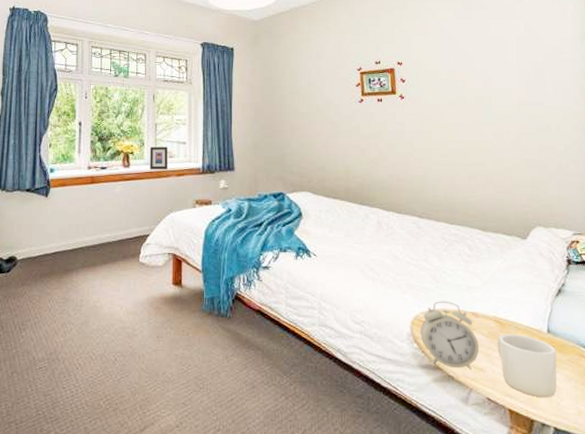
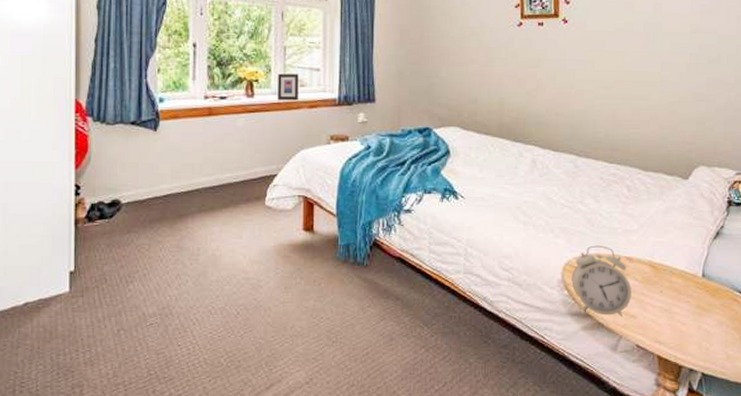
mug: present [497,334,557,398] -> none [650,279,710,344]

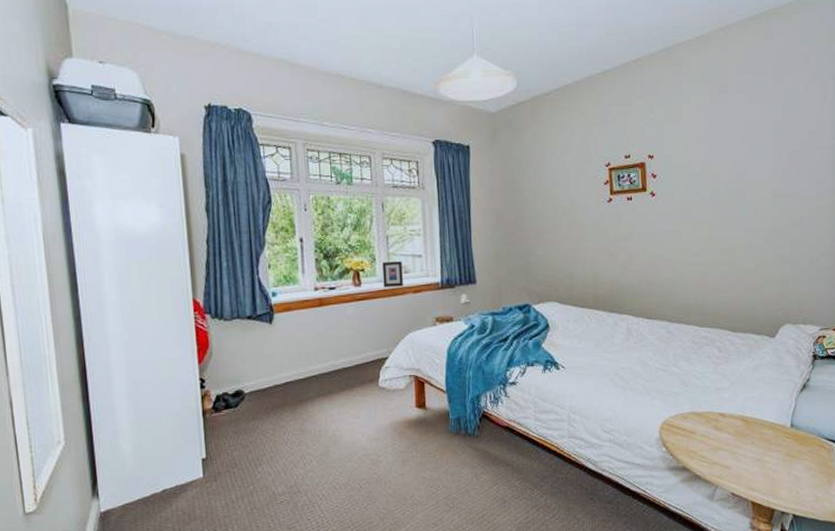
alarm clock: present [571,245,632,317] -> none [669,404,726,468]

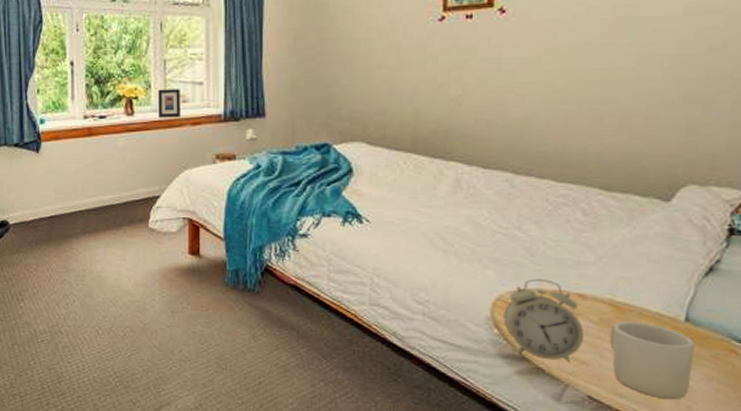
alarm clock: none [669,404,726,468] -> present [503,279,585,363]
mug: none [742,431,798,489] -> present [609,321,695,400]

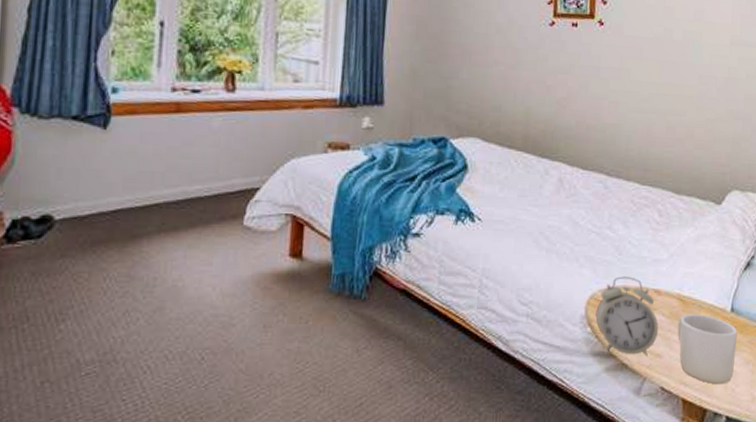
picture frame: present [158,89,180,118] -> none [265,65,293,99]

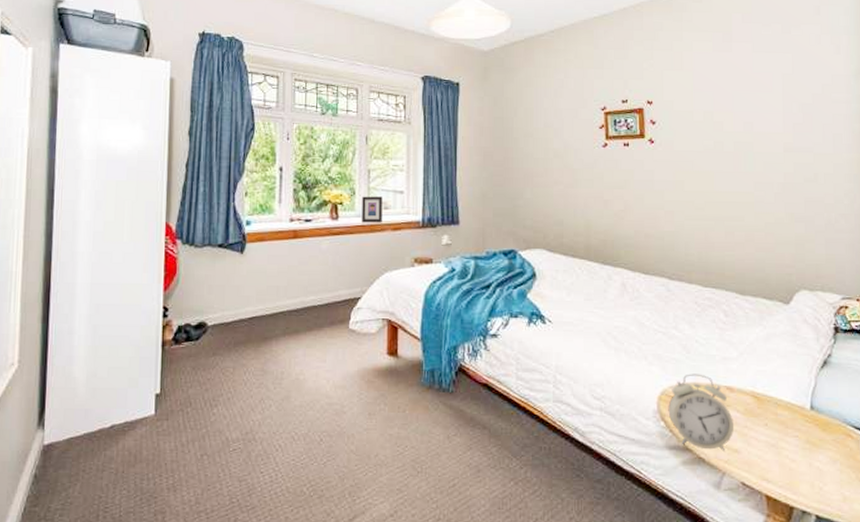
picture frame: none [265,65,293,99] -> present [362,196,383,223]
mug: present [677,314,738,385] -> none [754,411,821,483]

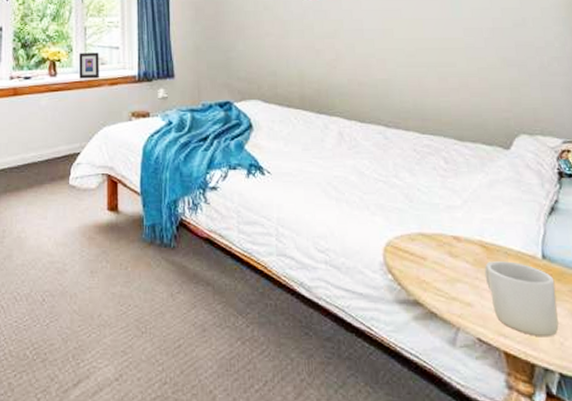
alarm clock: present [668,373,735,451] -> none [394,223,465,305]
mug: none [754,411,821,483] -> present [484,261,559,337]

